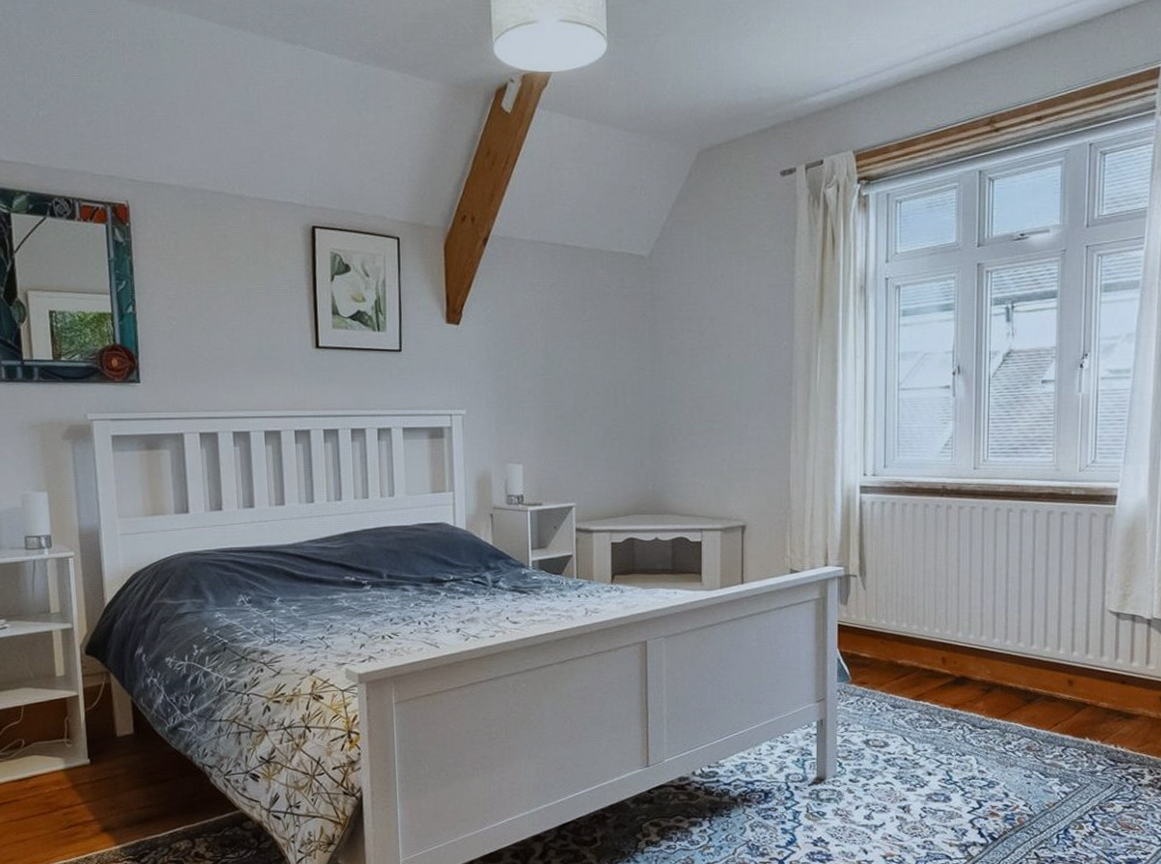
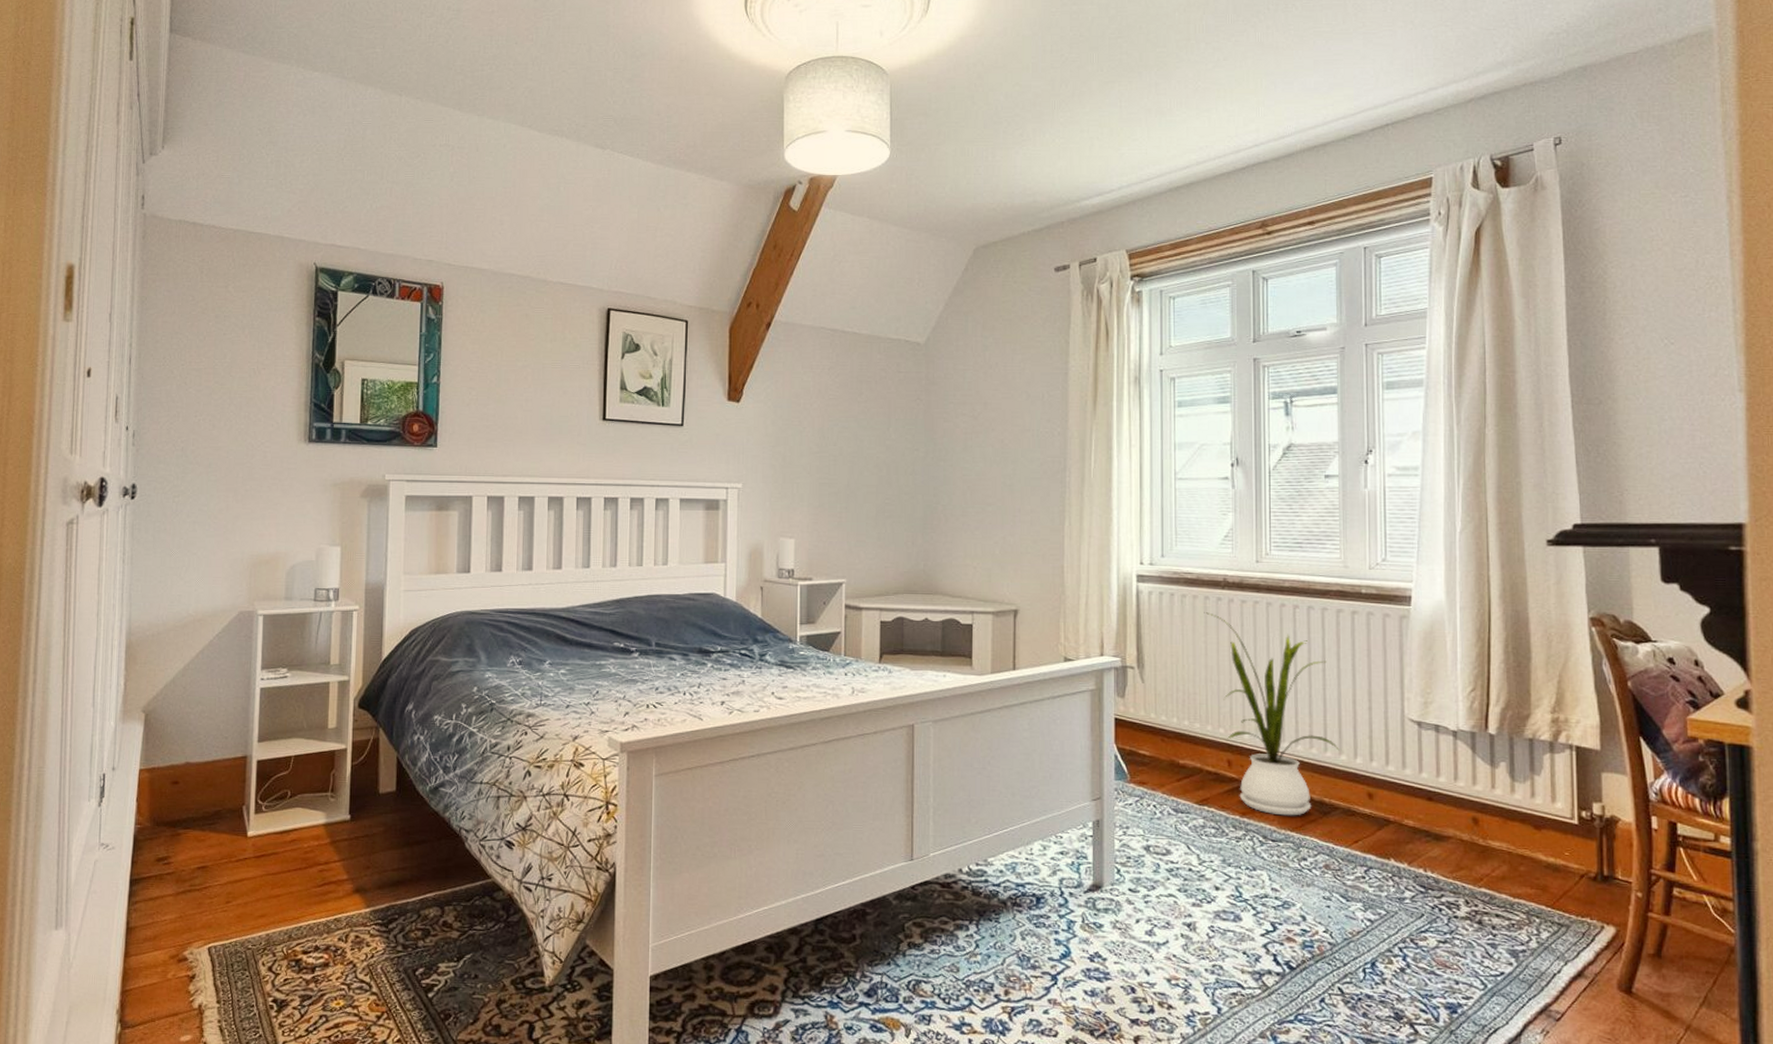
house plant: none [923,519,1044,705] -> present [1204,612,1339,816]

